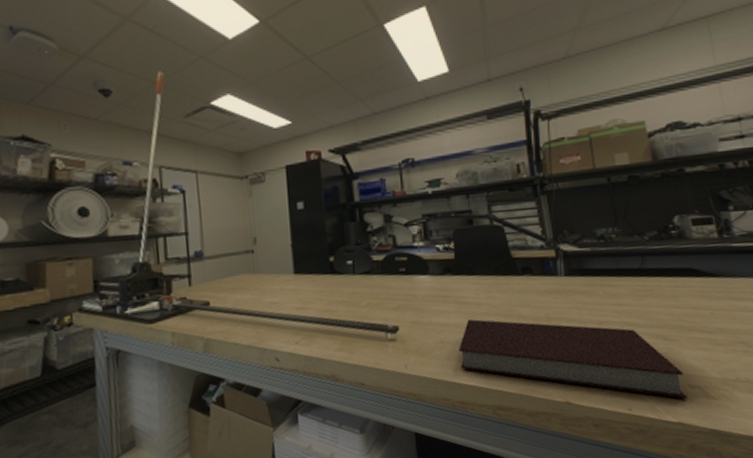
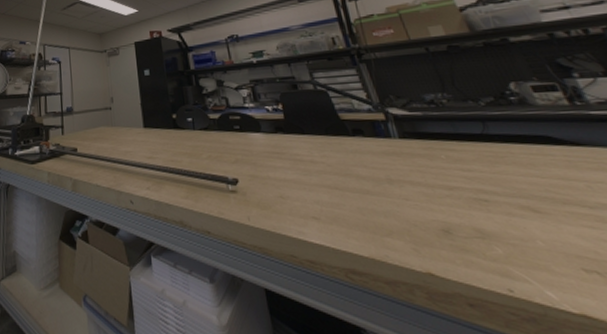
notebook: present [459,319,689,399] -> none [299,176,587,285]

